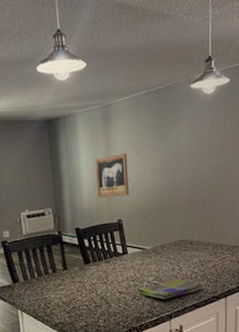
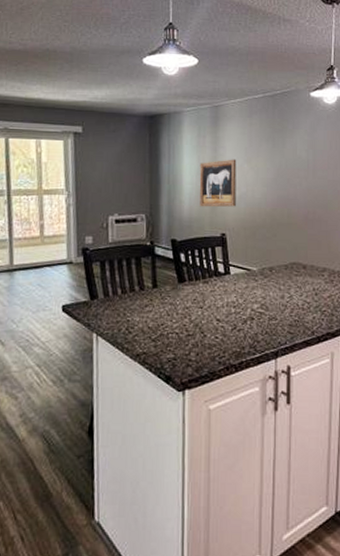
dish towel: present [138,279,204,299] -> none [239,309,317,332]

